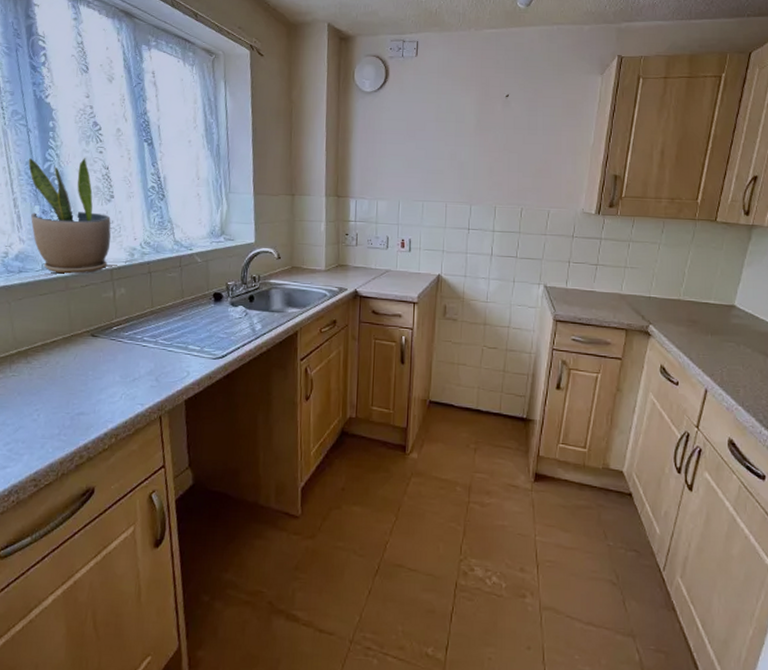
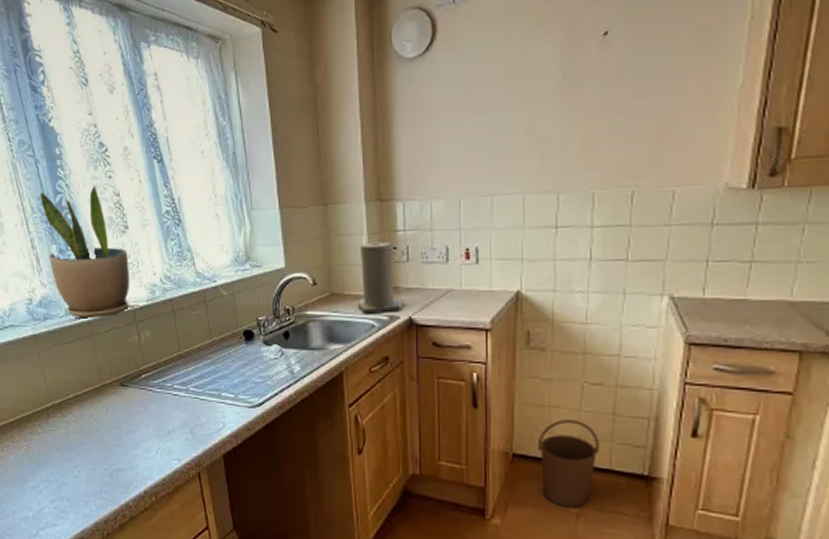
paper towel: none [313,228,352,285] -> present [357,242,405,314]
bucket: none [448,374,494,444] -> present [537,418,601,508]

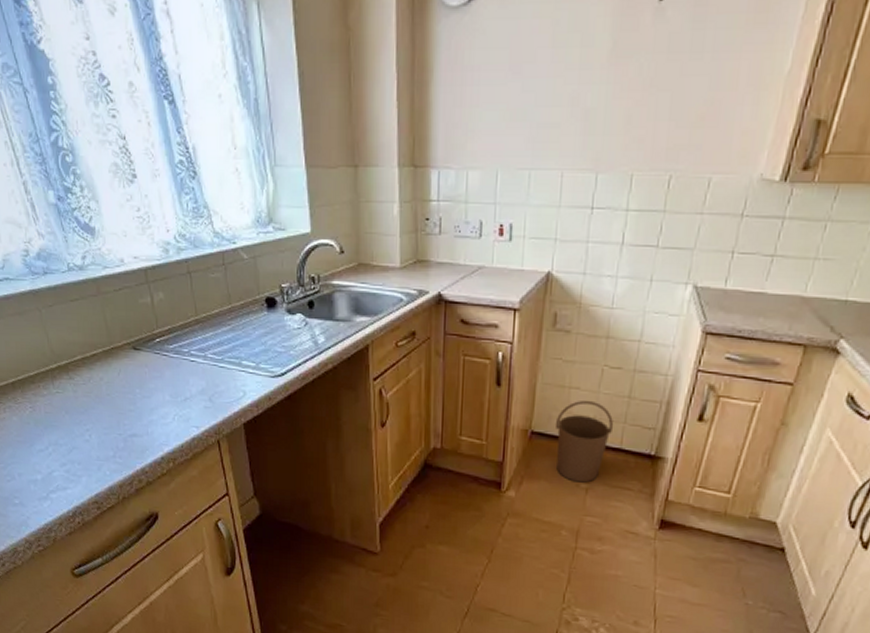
potted plant: present [40,186,130,319] -> none [31,125,141,276]
paper towel: present [357,242,405,314] -> none [386,211,435,287]

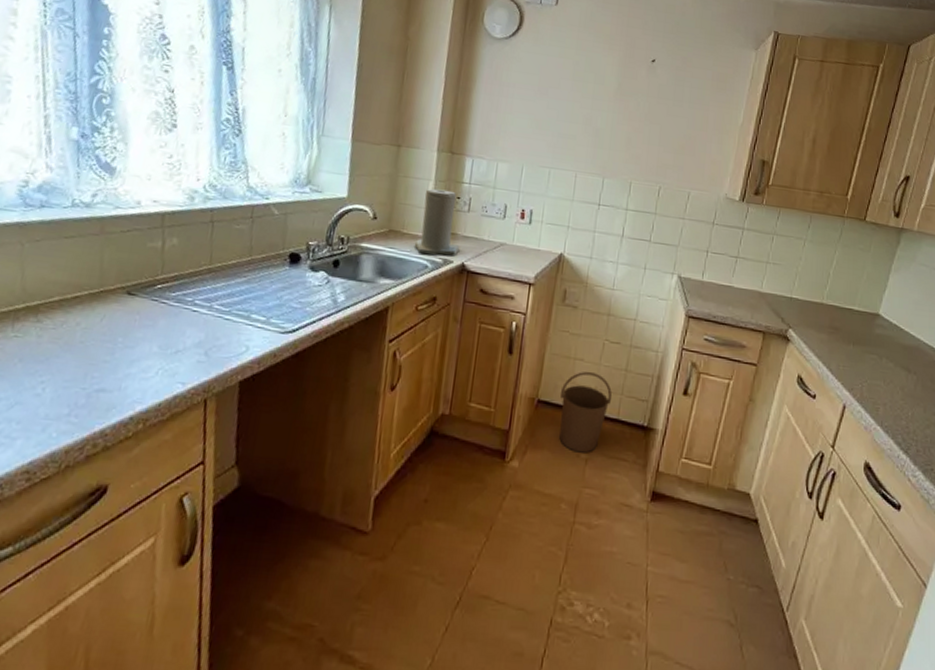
paper towel: none [386,211,435,287] -> present [414,188,460,257]

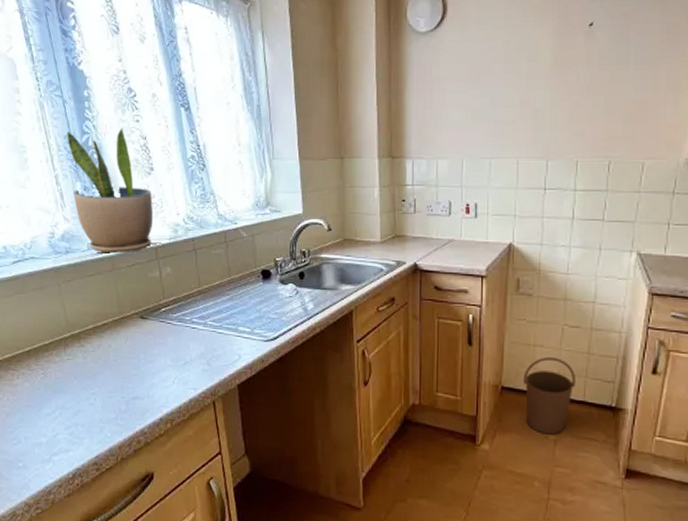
potted plant: none [64,67,170,217] -> present [66,128,154,254]
paper towel: present [414,188,460,257] -> none [368,194,411,259]

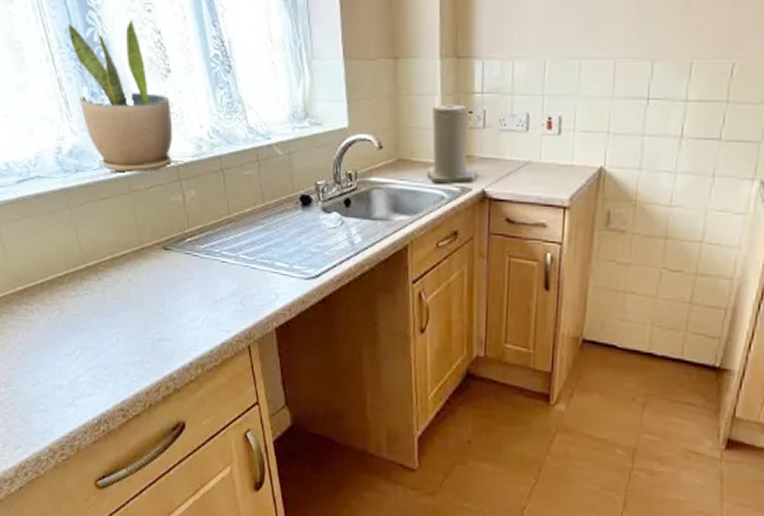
paper towel: none [368,194,411,259] -> present [426,104,478,184]
bucket: present [522,356,577,435] -> none [608,305,674,397]

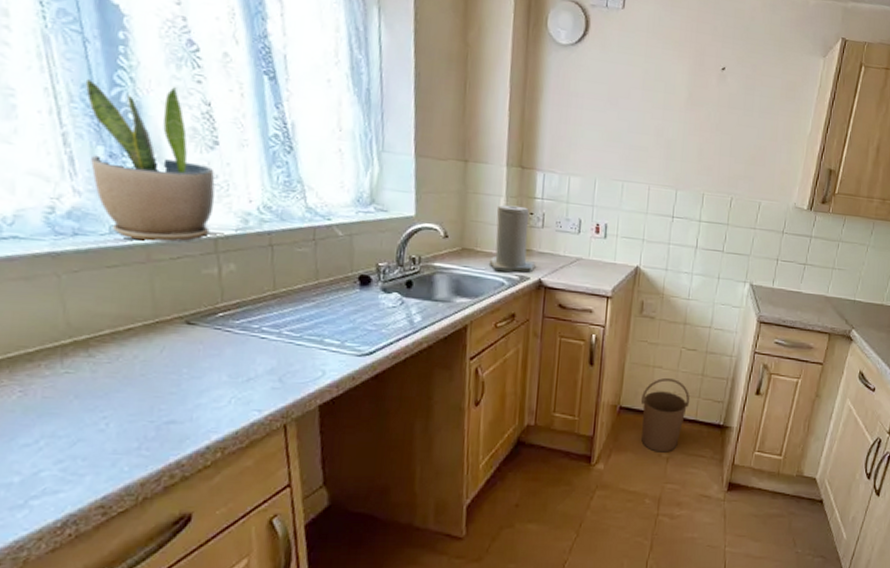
bucket: none [608,305,674,397] -> present [640,377,690,453]

